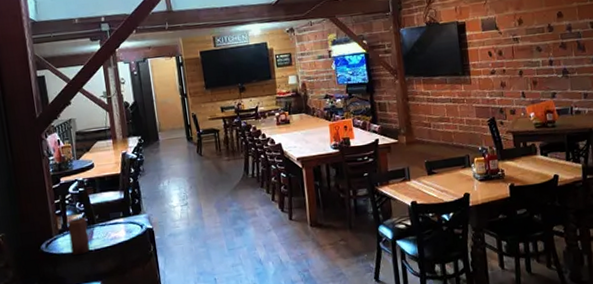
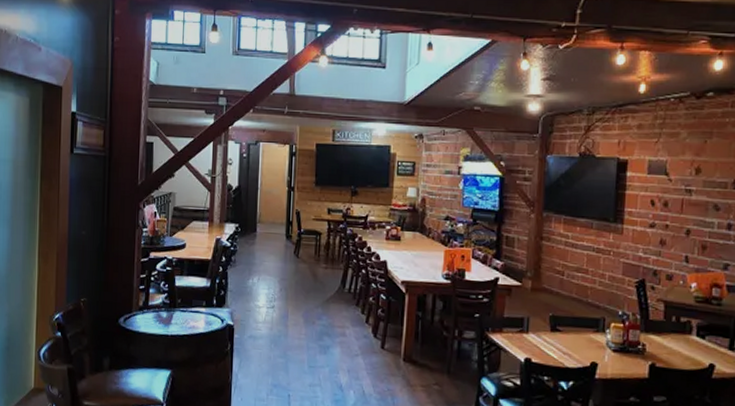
candle: present [68,217,90,256] -> none [147,297,169,338]

